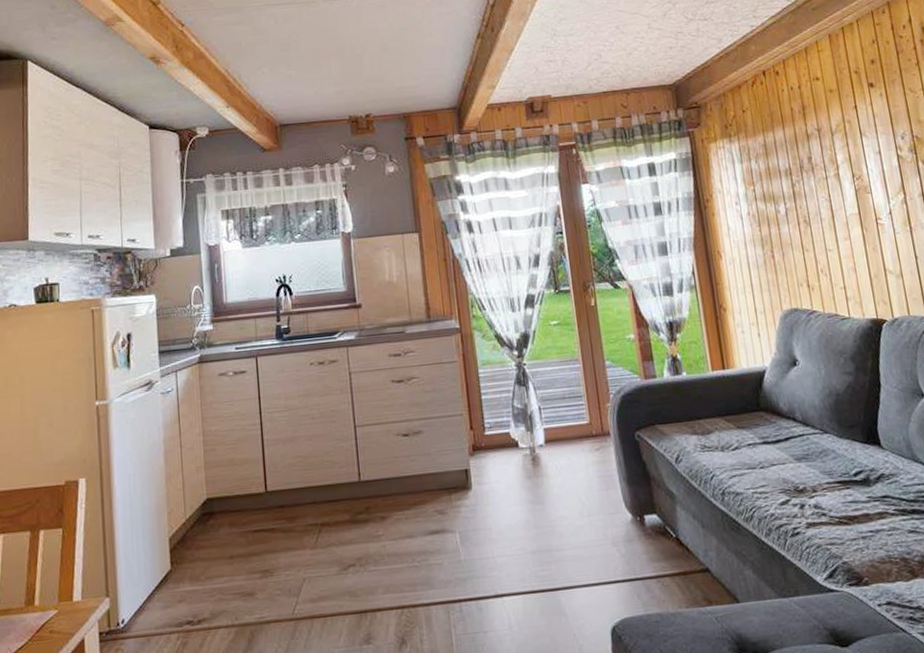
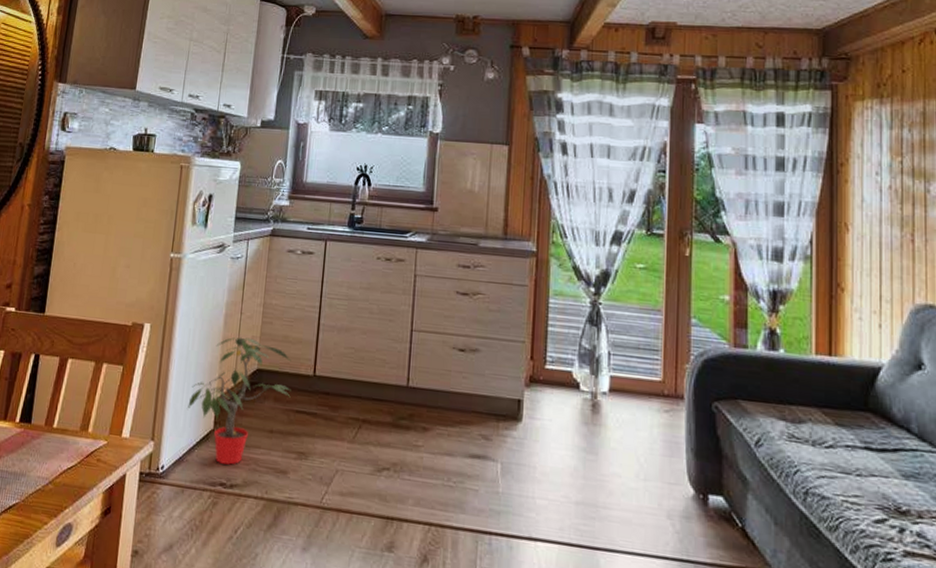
potted plant: none [140,469,246,602] -> present [187,337,291,465]

